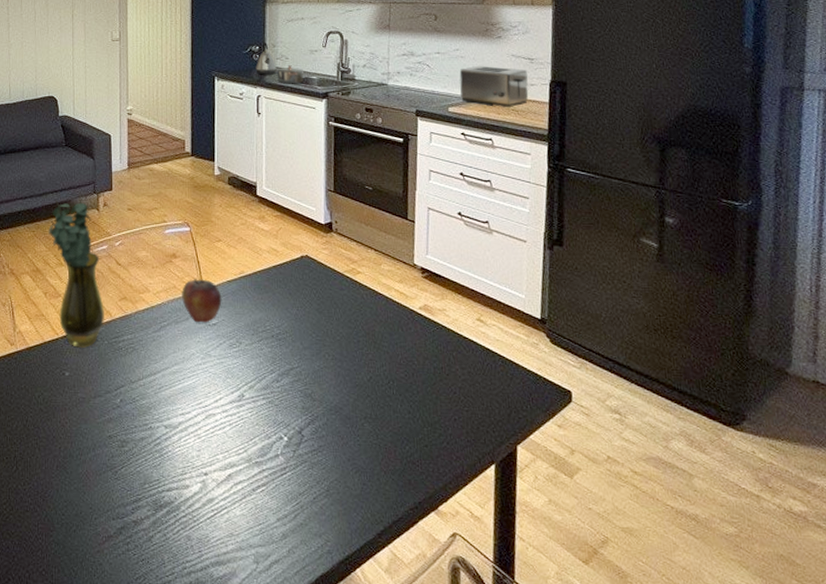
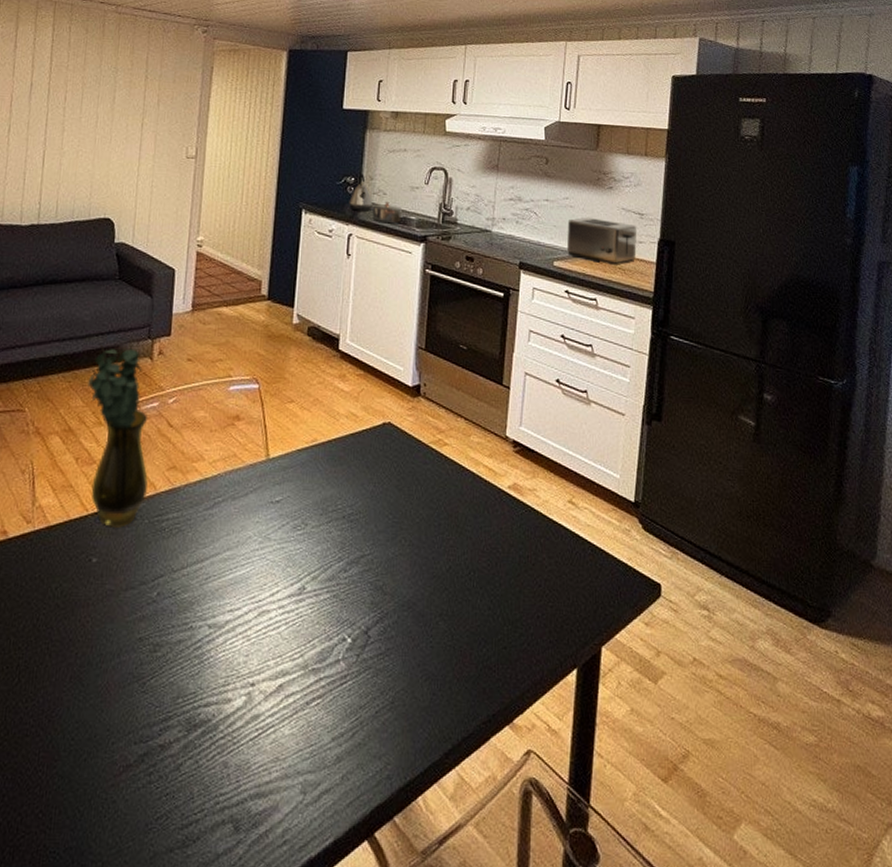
fruit: present [182,279,222,323] -> none [242,446,289,500]

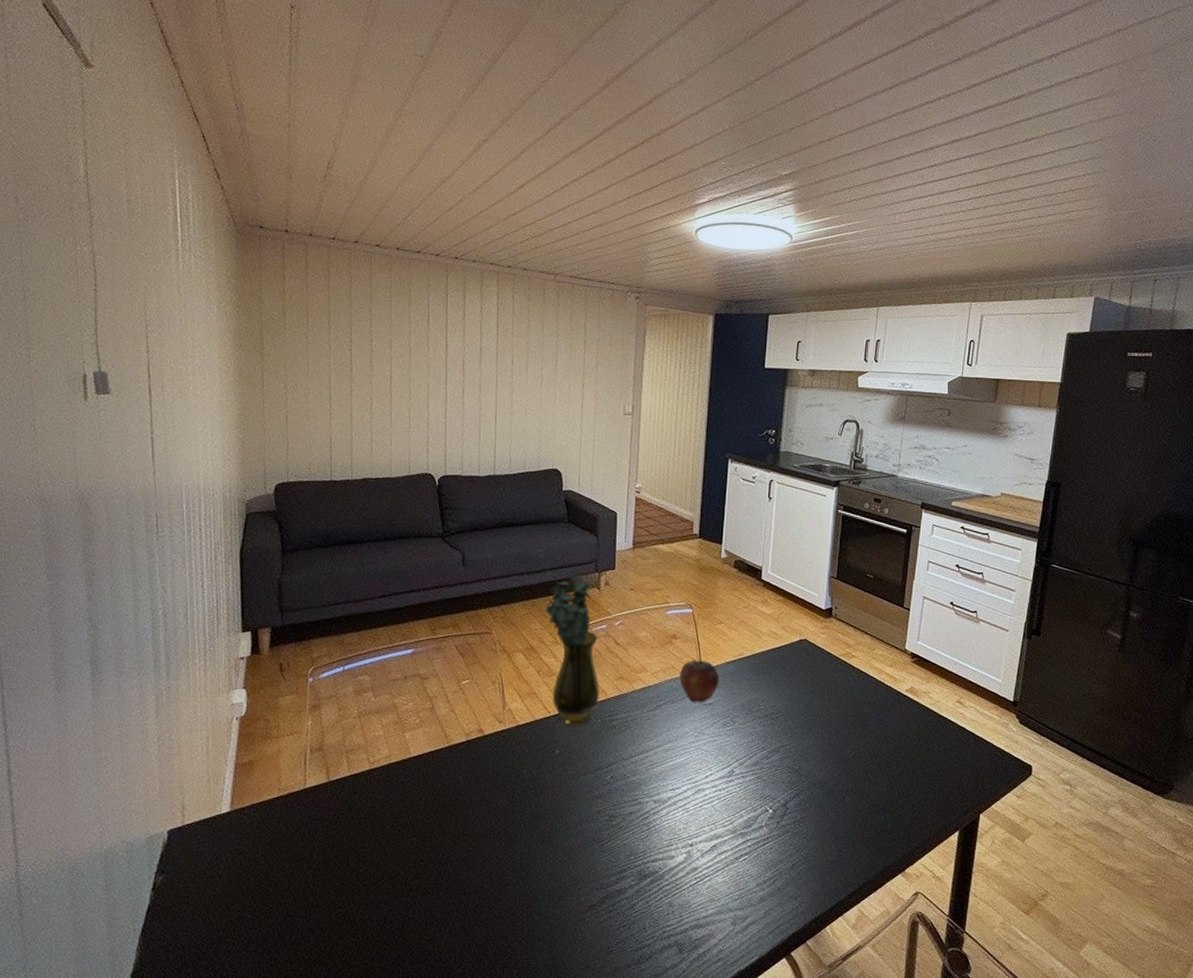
fruit: none [242,446,289,500] -> present [679,660,720,703]
kettle: present [349,173,373,212] -> none [770,426,792,460]
cooking pot: present [372,202,402,224] -> none [791,451,817,471]
toaster: present [567,217,637,267] -> none [964,462,1028,505]

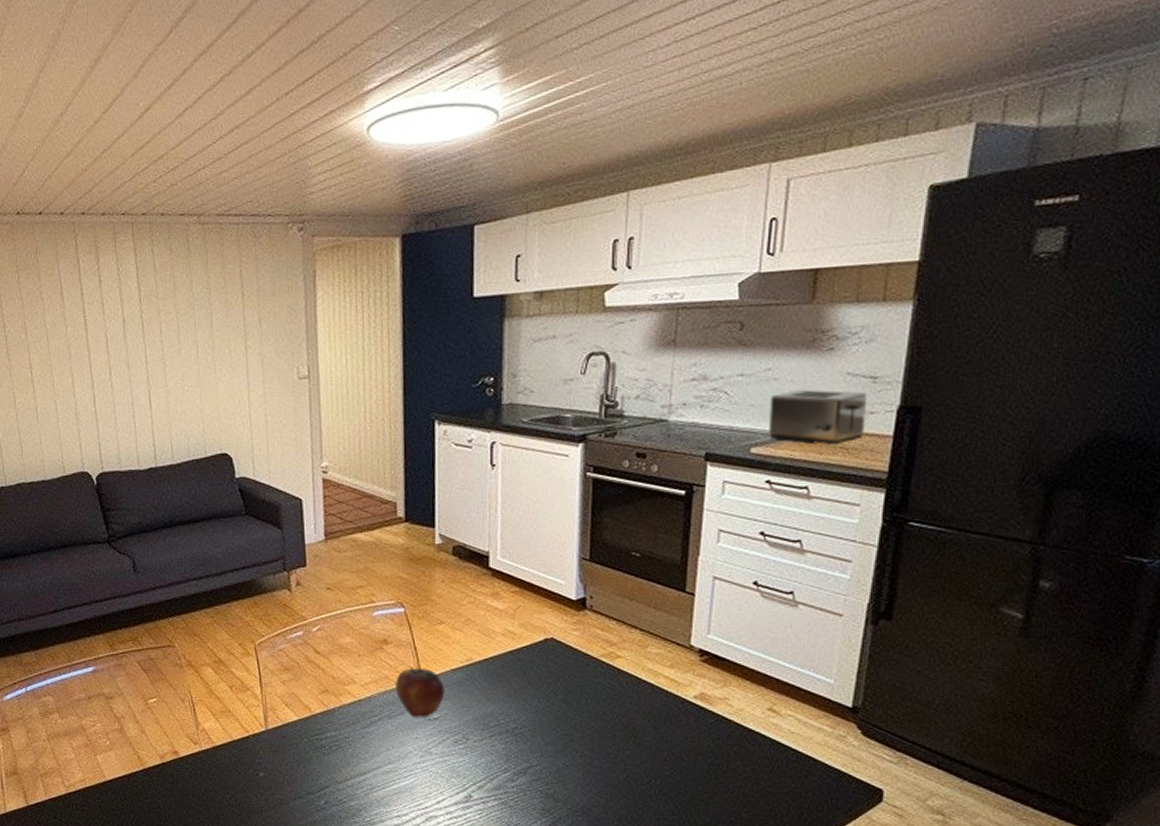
vase: present [545,575,600,726] -> none [230,576,303,746]
toaster: none [964,462,1028,505] -> present [769,389,868,446]

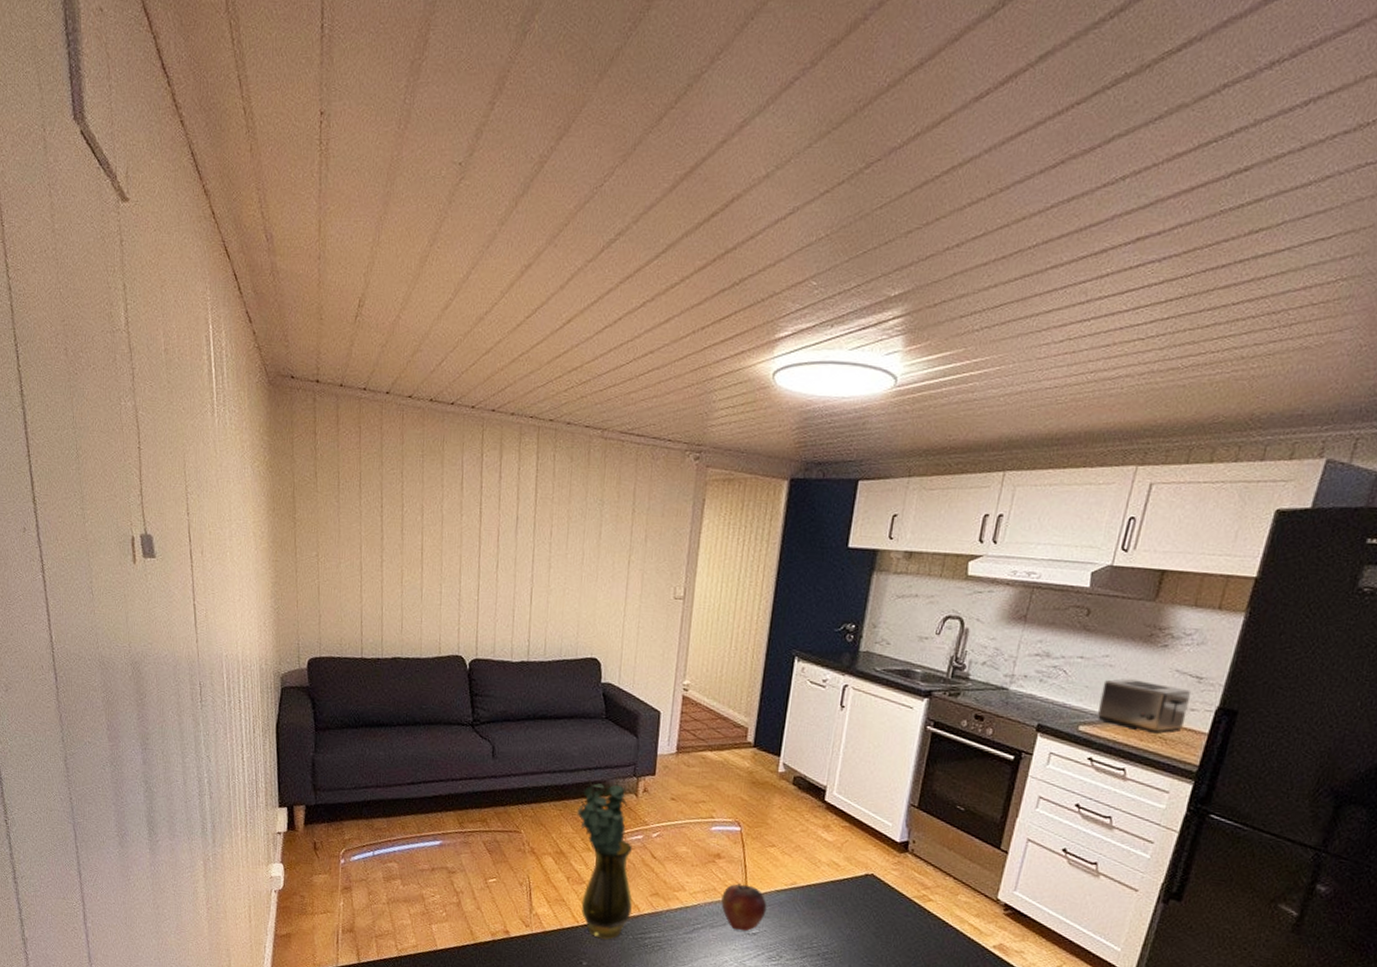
vase: none [230,576,303,746] -> present [577,778,633,940]

